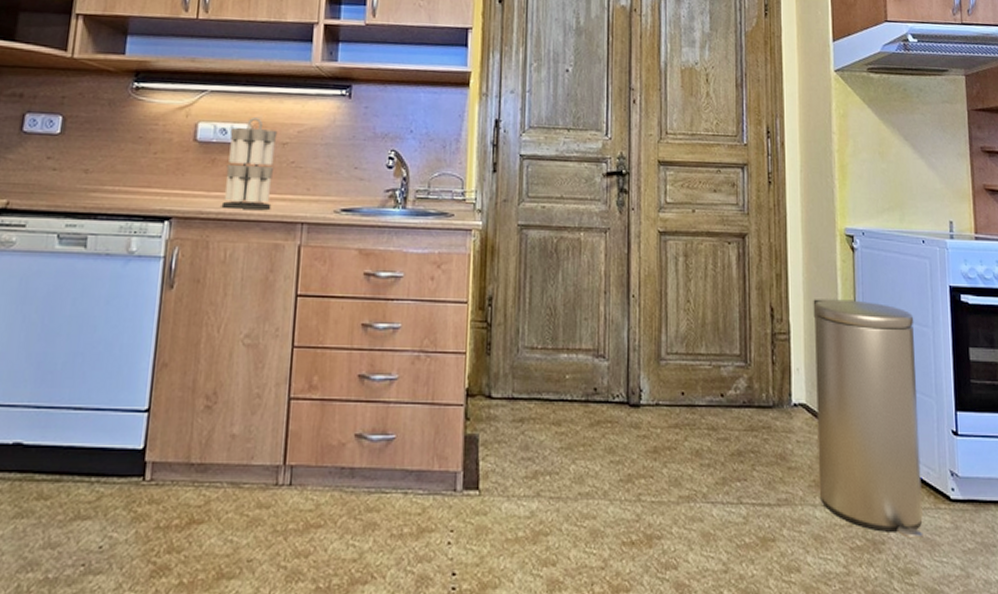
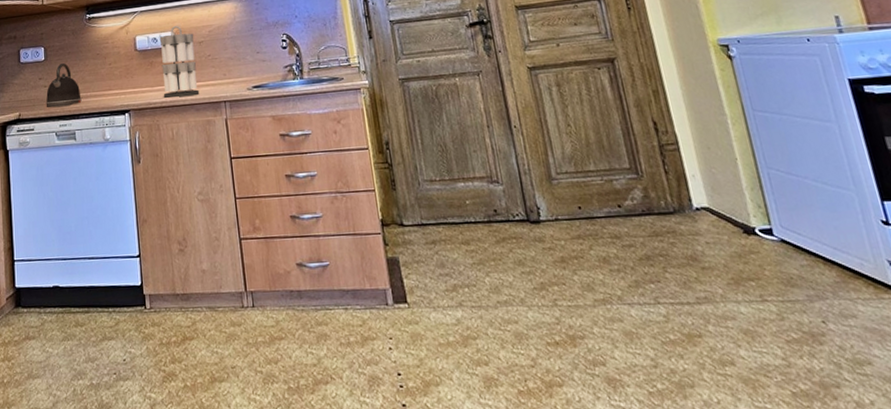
kettle: none [50,140,106,200] -> present [45,62,82,107]
pedal bin: present [813,299,924,540] -> none [697,105,870,330]

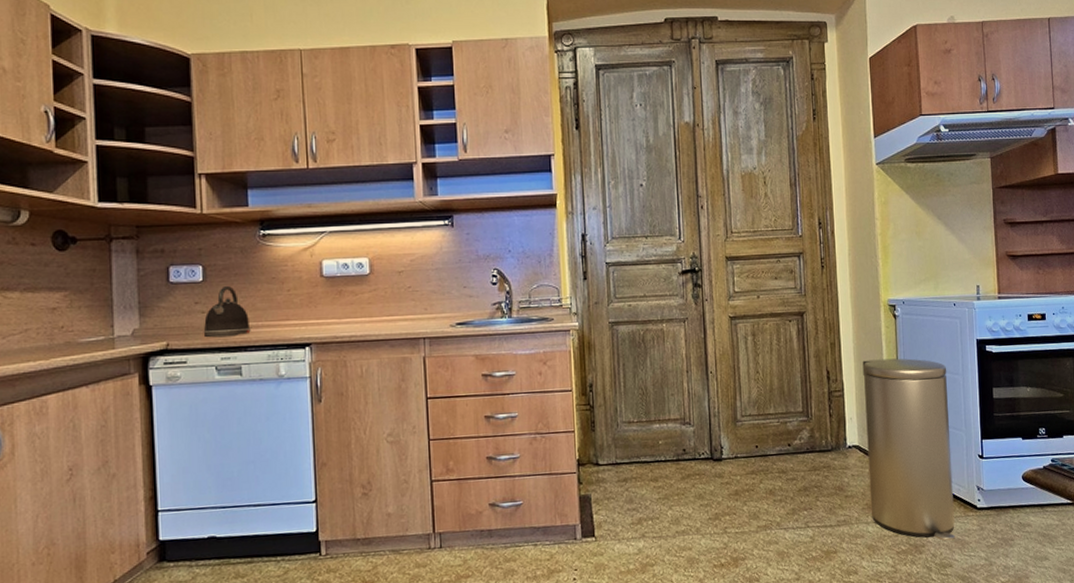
spice rack: present [159,25,200,99] -> none [351,250,396,332]
pedal bin: none [697,105,870,330] -> present [862,358,956,541]

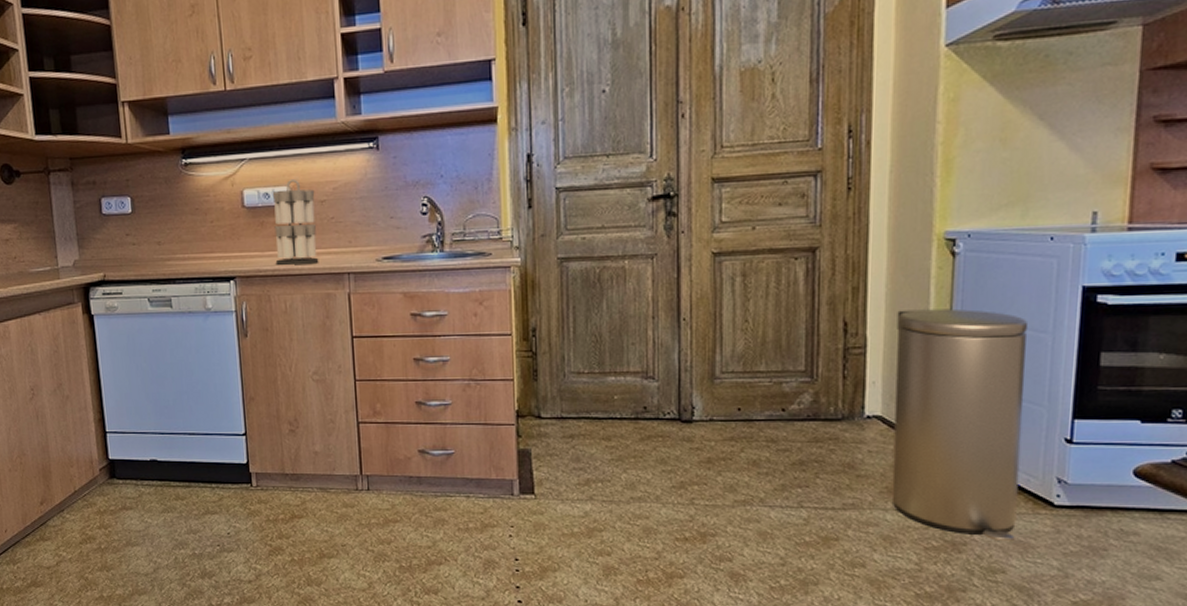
kettle: present [203,285,251,337] -> none [135,216,178,269]
spice rack: none [351,250,396,332] -> present [272,178,319,266]

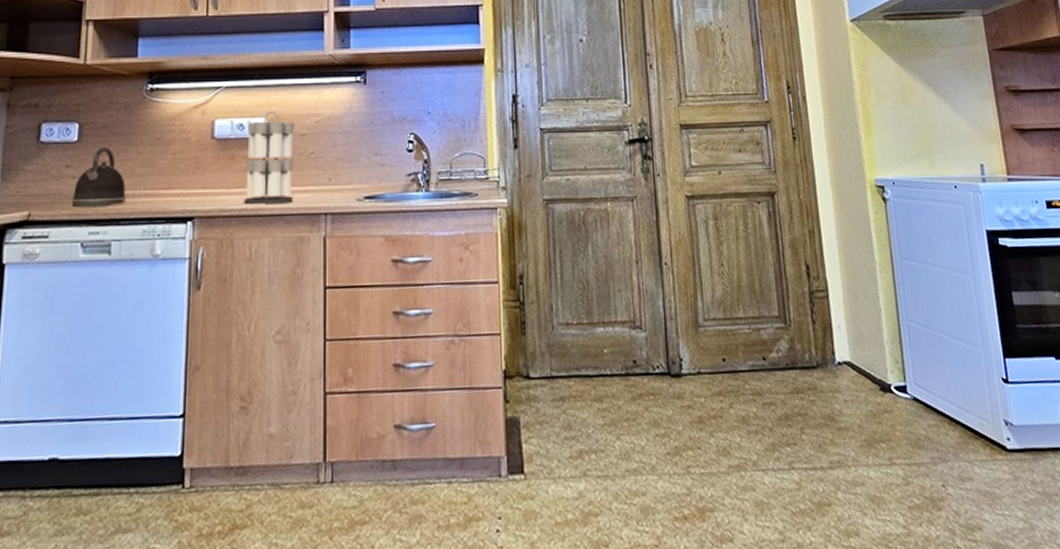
kettle: none [135,216,178,269] -> present [71,146,126,207]
pedal bin: present [891,308,1029,542] -> none [848,251,983,494]

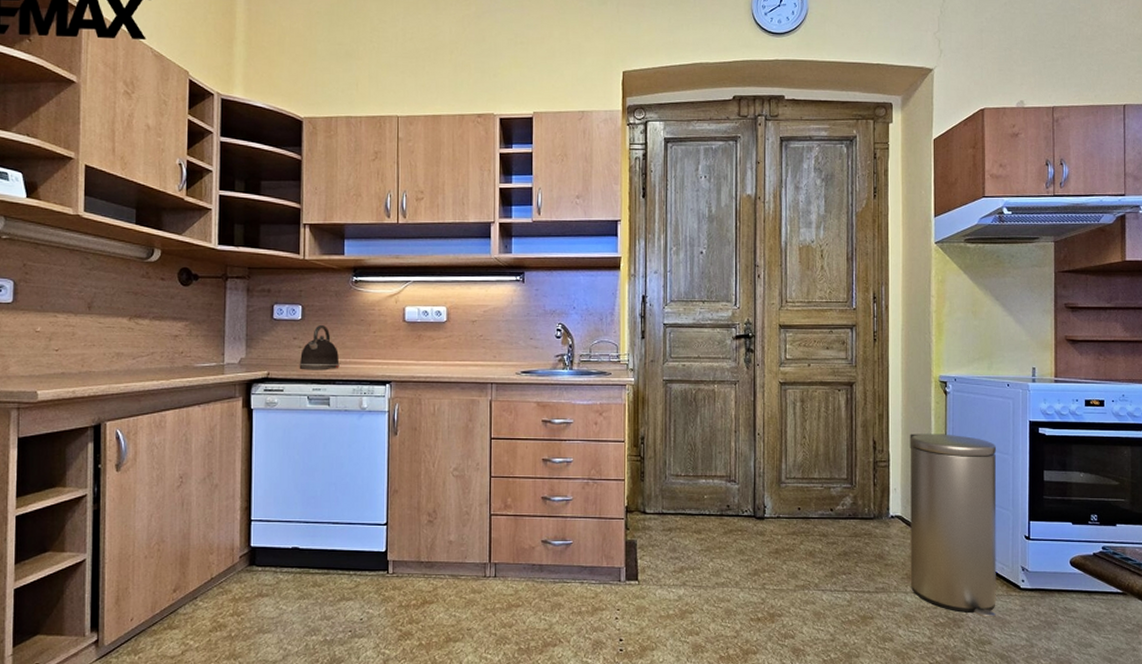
spice rack: present [243,109,295,205] -> none [428,300,468,374]
pedal bin: none [848,251,983,494] -> present [910,433,997,618]

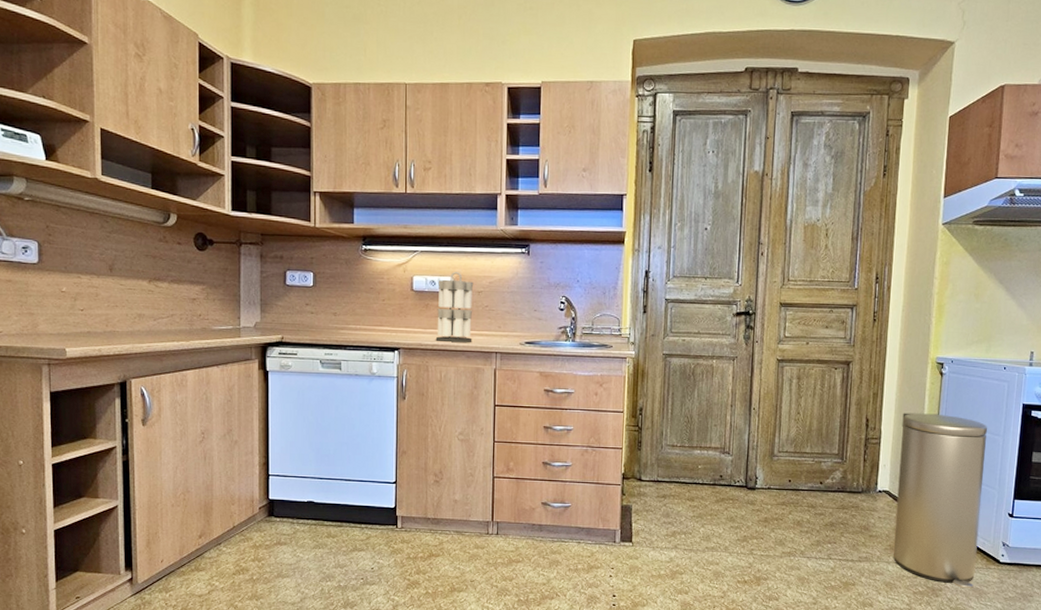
kettle: present [299,324,340,369] -> none [311,291,350,335]
spice rack: none [428,300,468,374] -> present [435,271,474,343]

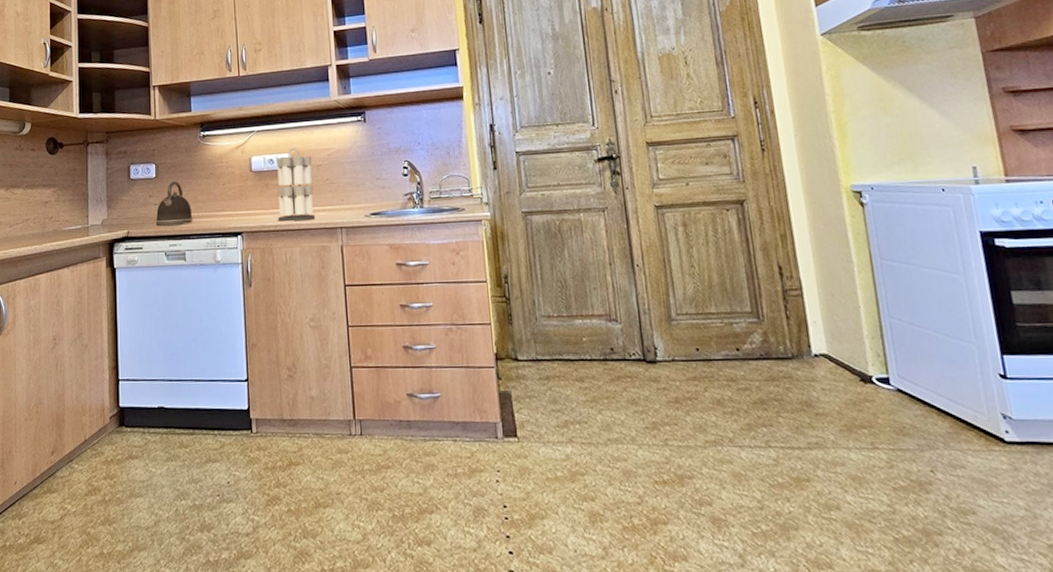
kettle: none [311,291,350,335] -> present [155,180,193,226]
pedal bin: present [893,413,988,589] -> none [823,253,977,481]

